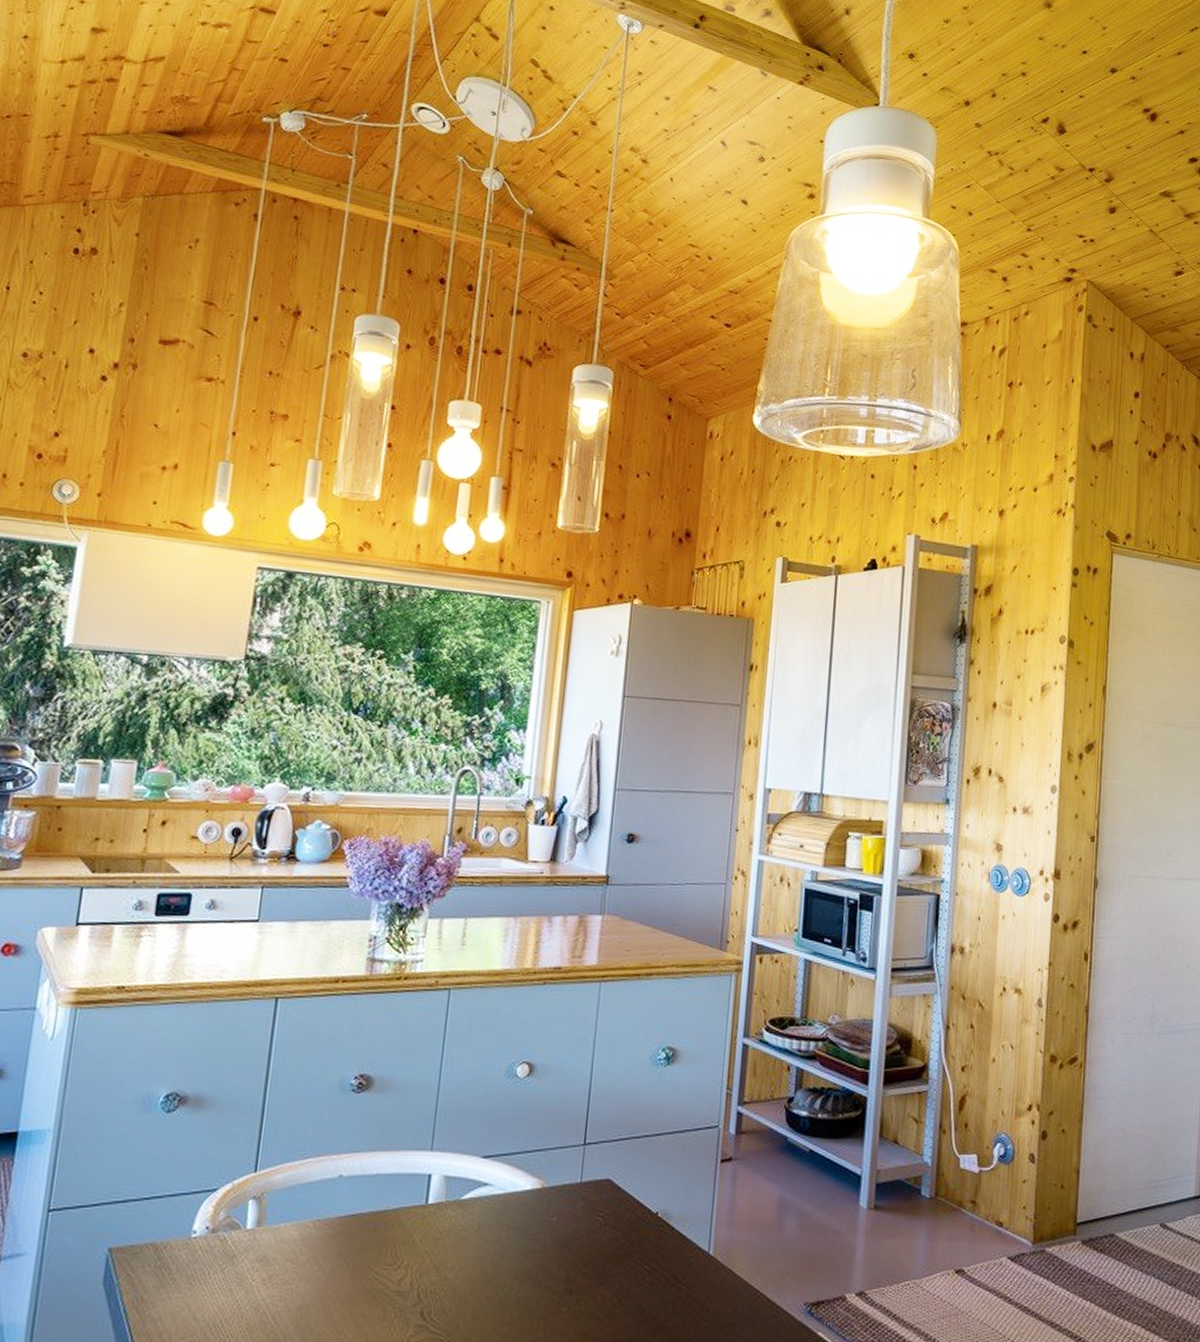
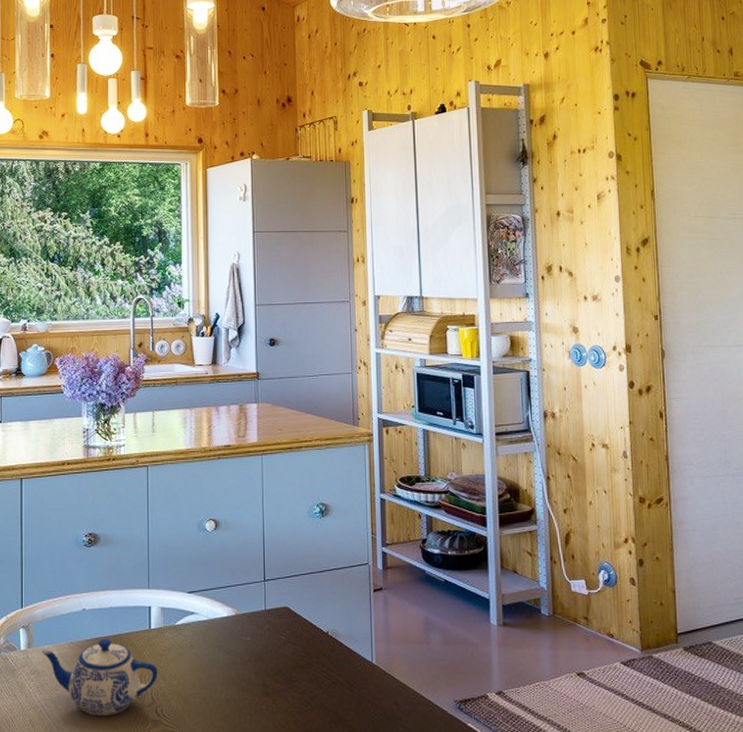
teapot: none [274,1215,430,1319] -> present [41,638,158,715]

